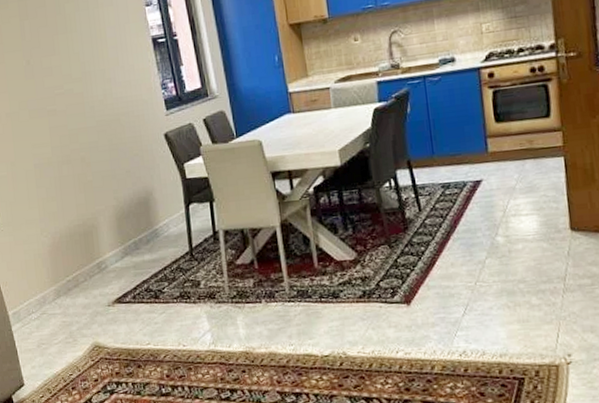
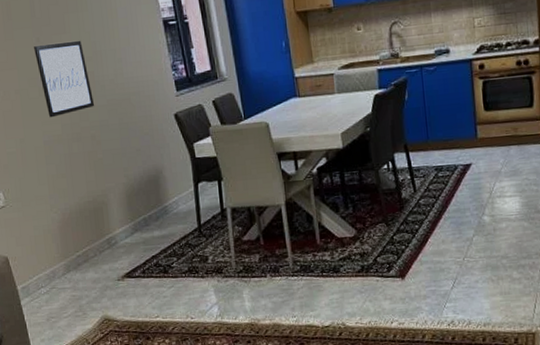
wall art: none [24,61,85,141] -> present [34,40,95,118]

